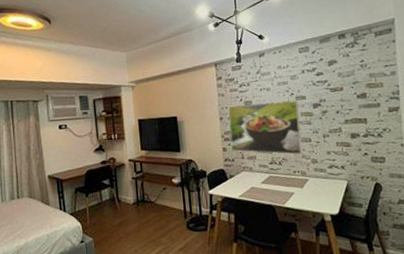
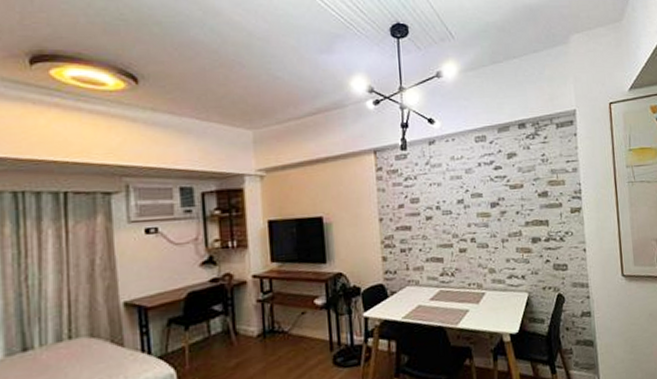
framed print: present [228,100,303,155] -> none [389,198,479,264]

